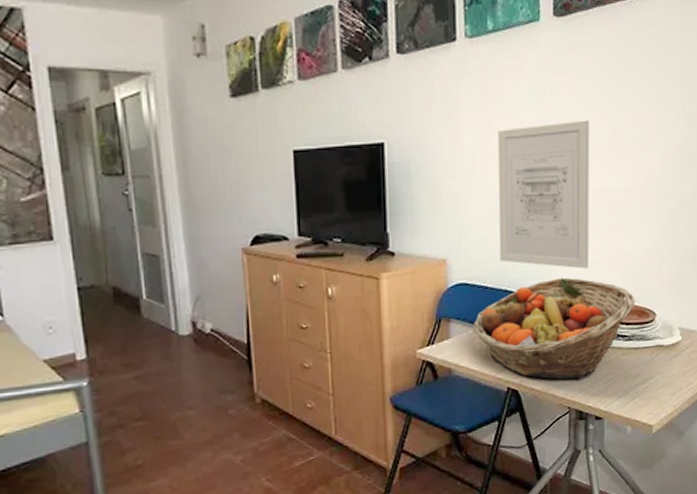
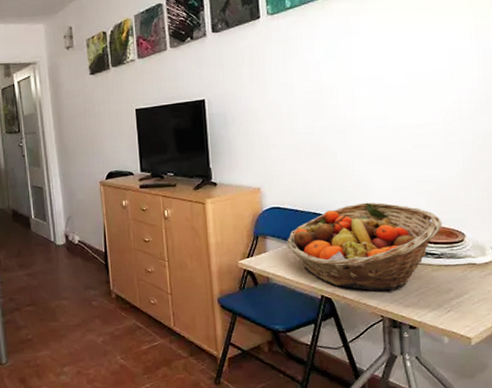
wall art: present [498,120,590,269] -> none [299,70,392,195]

